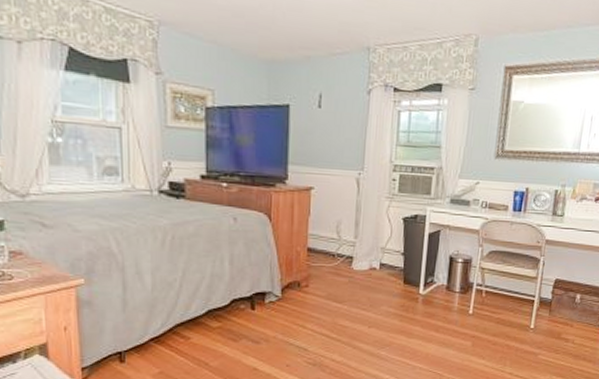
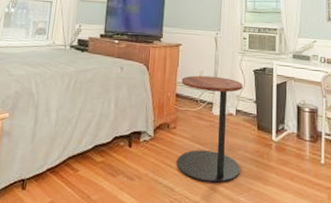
side table: none [310,225,389,339] -> present [176,75,243,183]

